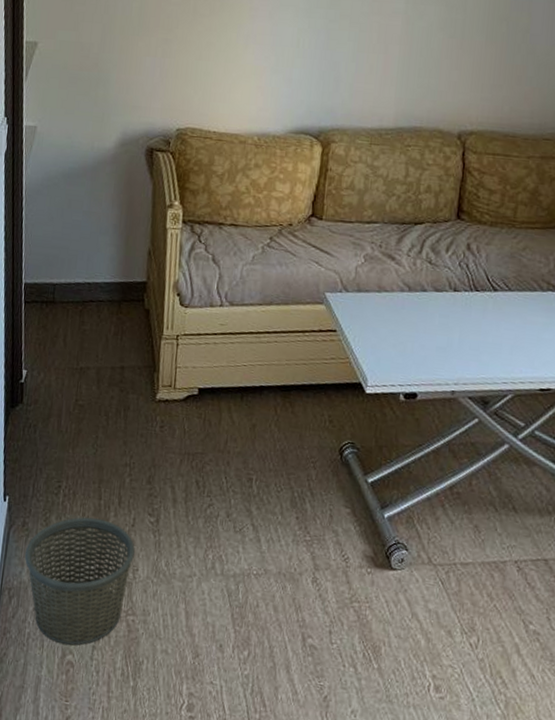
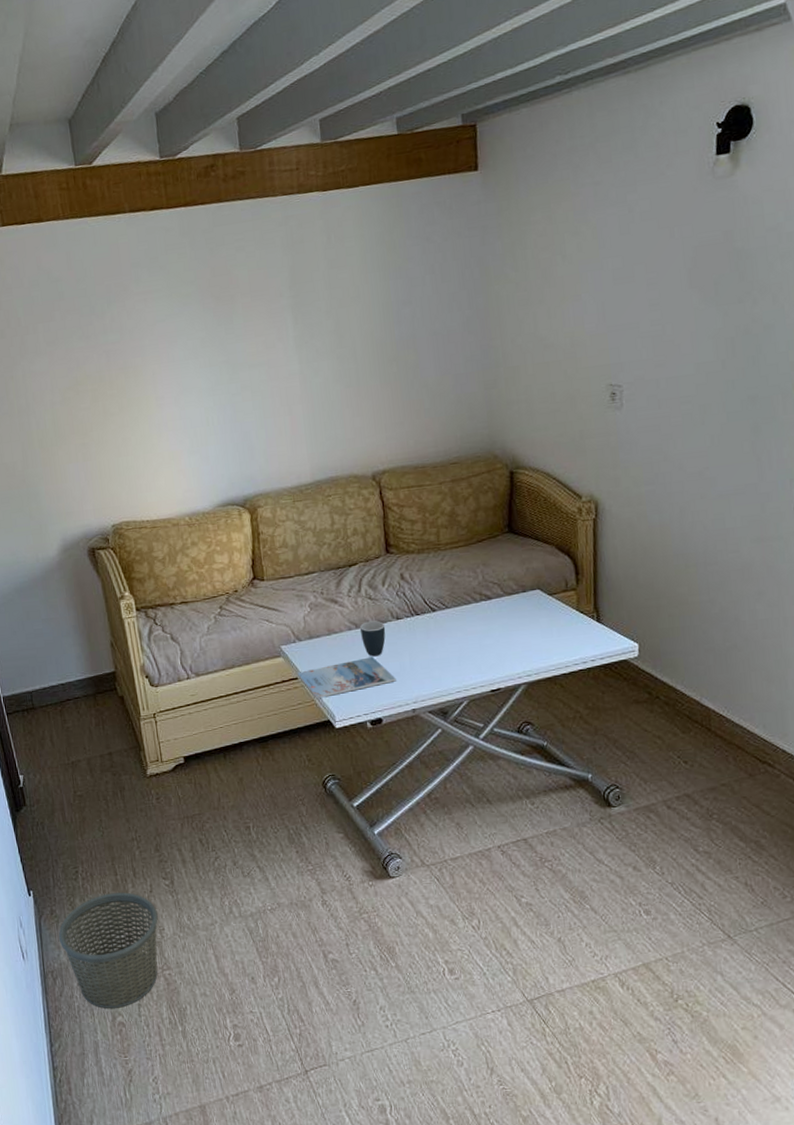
magazine: none [337,324,441,358] -> present [297,657,396,698]
mug: none [412,286,441,326] -> present [360,620,386,657]

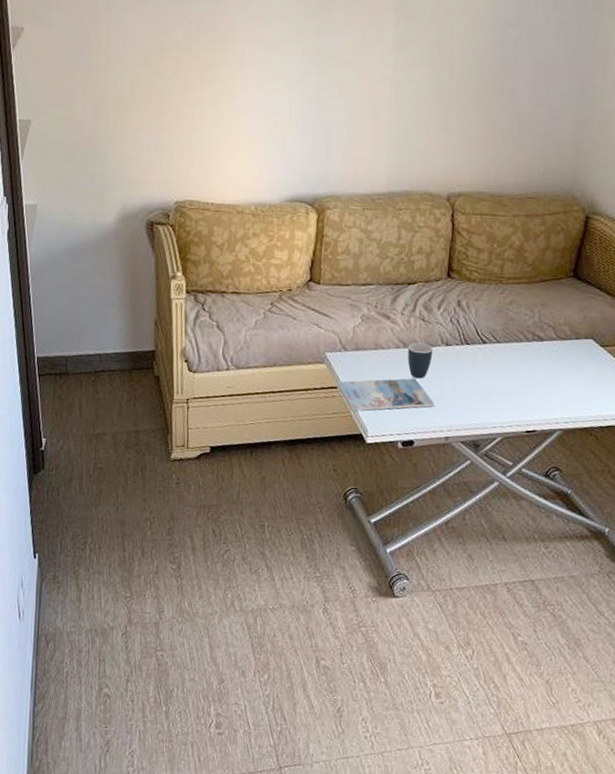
basket: present [58,892,158,1008] -> none [57,568,160,680]

